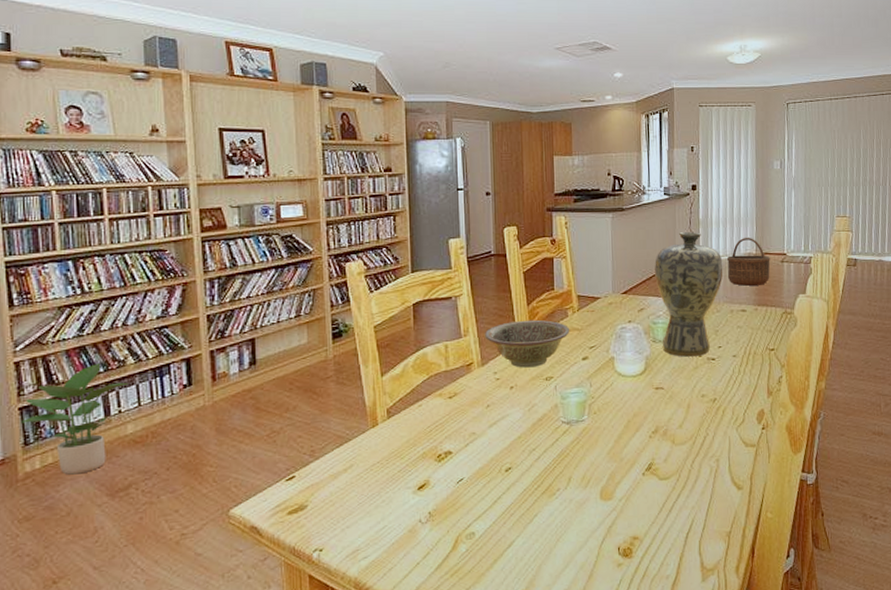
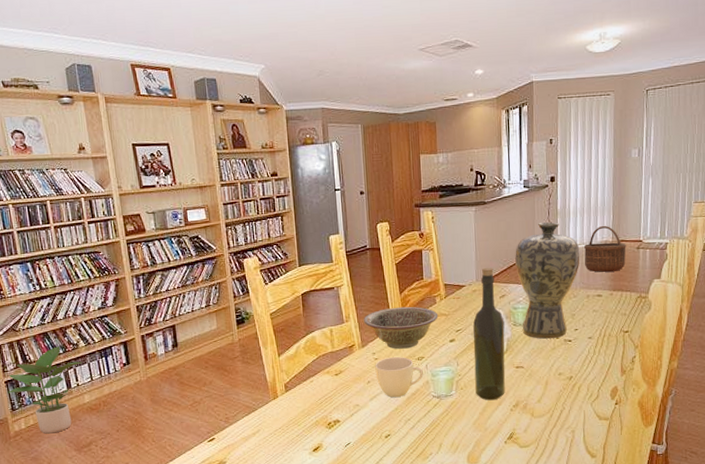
cup: none [496,377,552,424] -> present [375,357,423,398]
wine bottle: none [608,279,644,427] -> present [473,268,506,401]

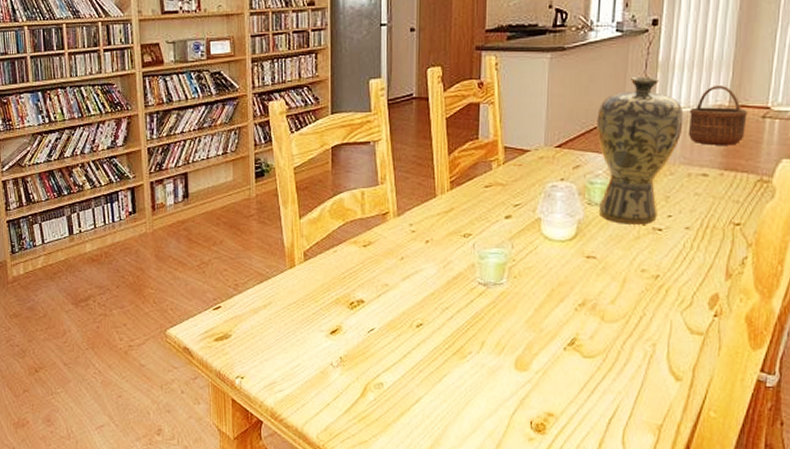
potted plant: present [8,345,84,434] -> none [9,186,88,283]
decorative bowl: present [363,306,439,349] -> none [401,170,494,222]
cup: present [375,357,423,398] -> none [411,231,469,281]
wine bottle: present [473,268,506,401] -> none [532,130,576,296]

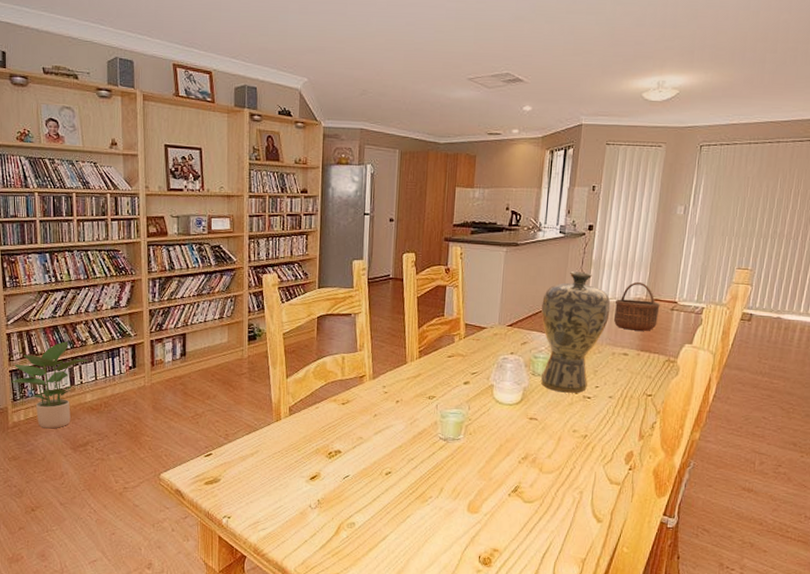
potted plant: none [9,186,88,283] -> present [11,340,90,429]

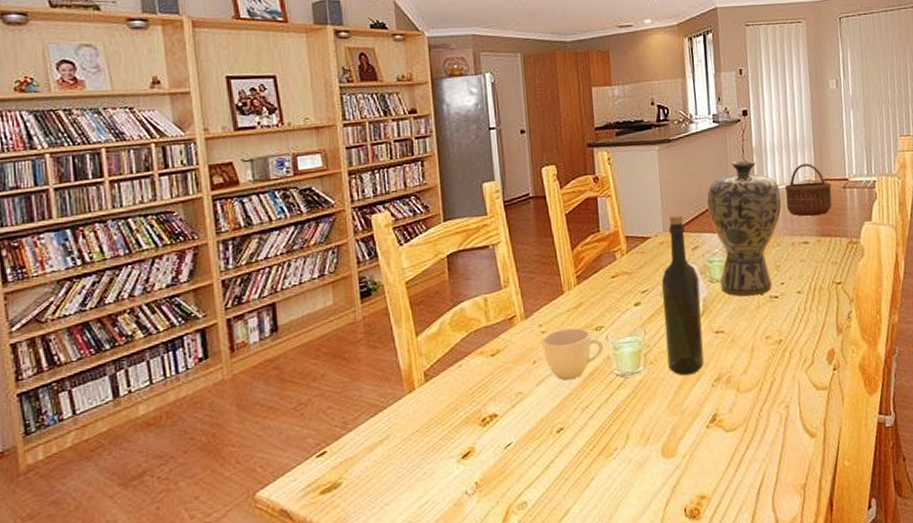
potted plant: present [11,340,90,429] -> none [20,339,140,465]
cup: none [383,392,433,435] -> present [542,327,603,380]
wine bottle: none [484,312,523,450] -> present [662,215,704,376]

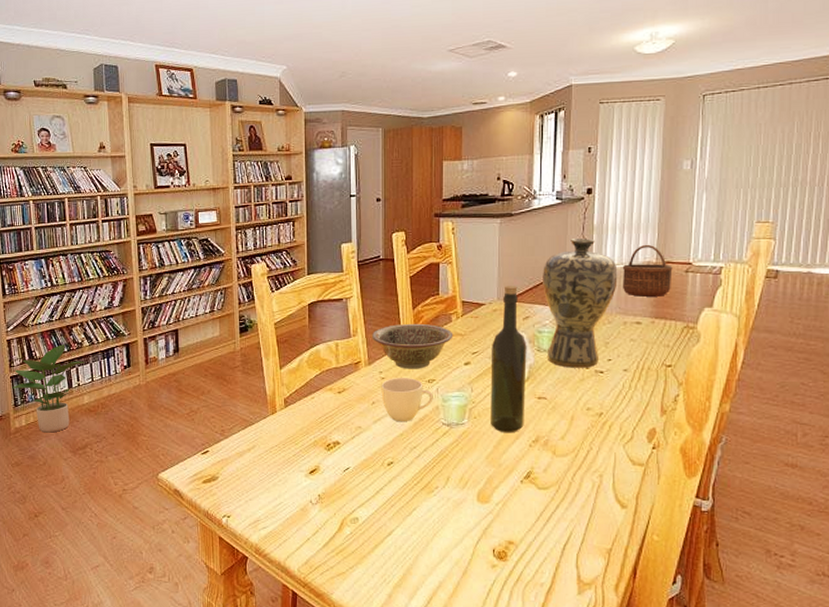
potted plant: none [20,339,140,465] -> present [12,343,86,433]
decorative bowl: none [526,265,620,319] -> present [371,323,453,369]

